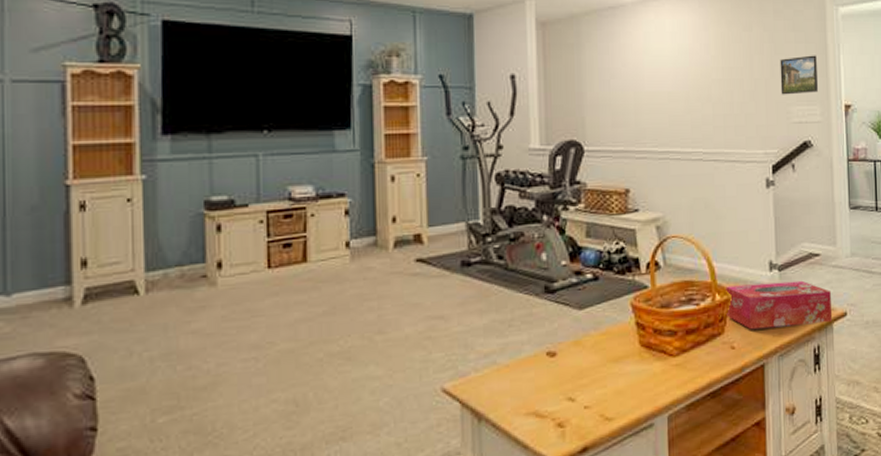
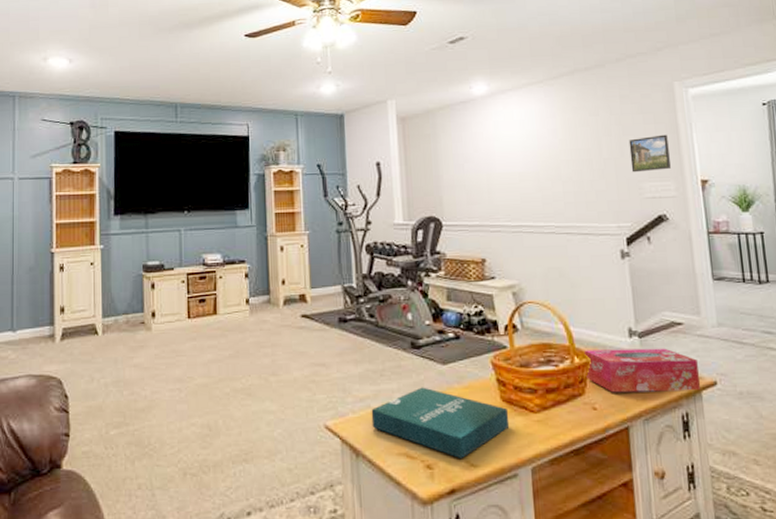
pizza box: none [497,336,647,414] -> present [371,387,510,459]

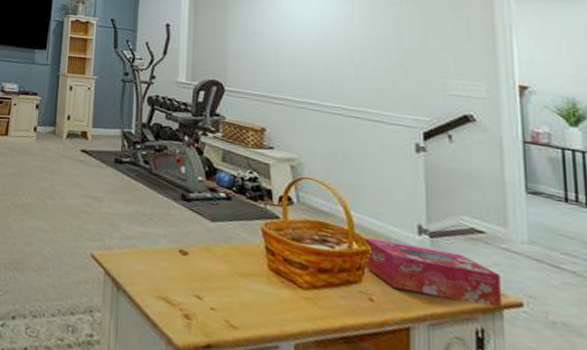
pizza box: present [371,387,510,459] -> none [135,238,275,317]
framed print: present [628,134,672,173] -> none [434,33,484,70]

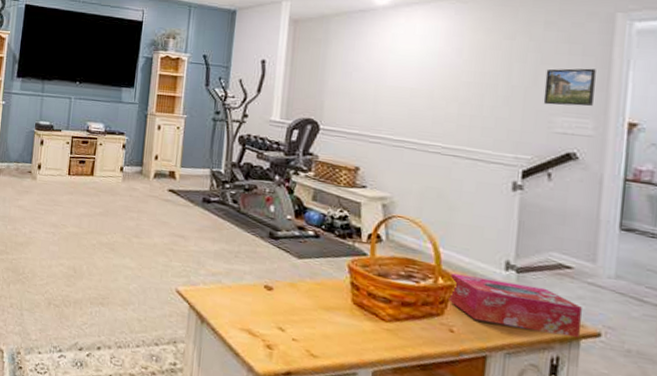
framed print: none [434,33,484,70] -> present [543,68,596,107]

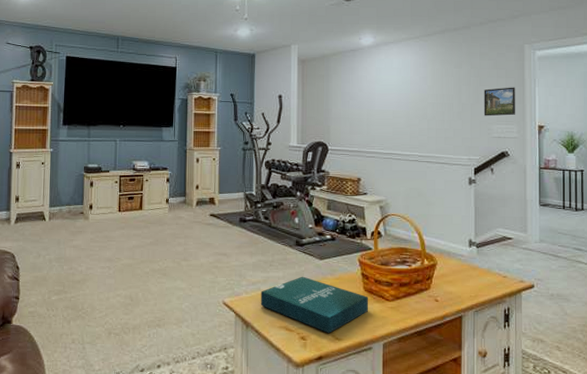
pizza box: none [220,274,358,347] -> present [260,276,369,334]
tissue box: present [448,273,582,338] -> none [433,255,522,291]

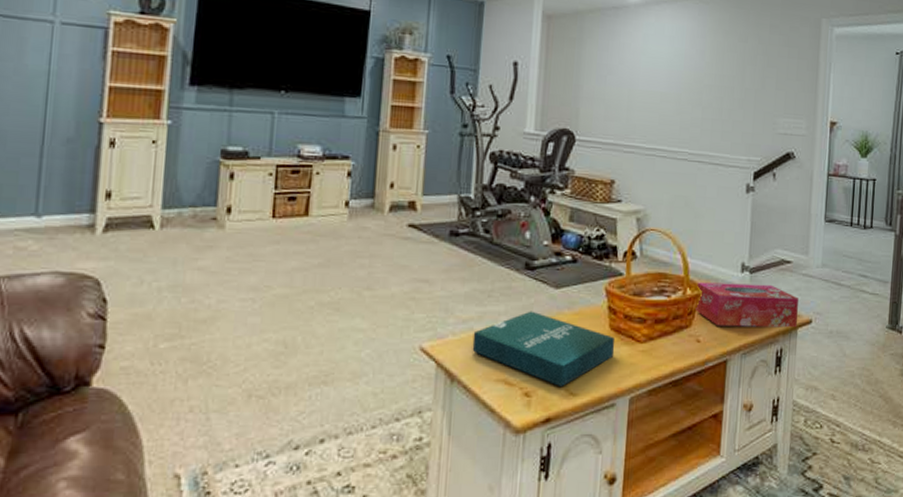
tissue box: none [433,255,522,291] -> present [695,282,798,328]
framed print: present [484,87,516,116] -> none [769,71,808,107]

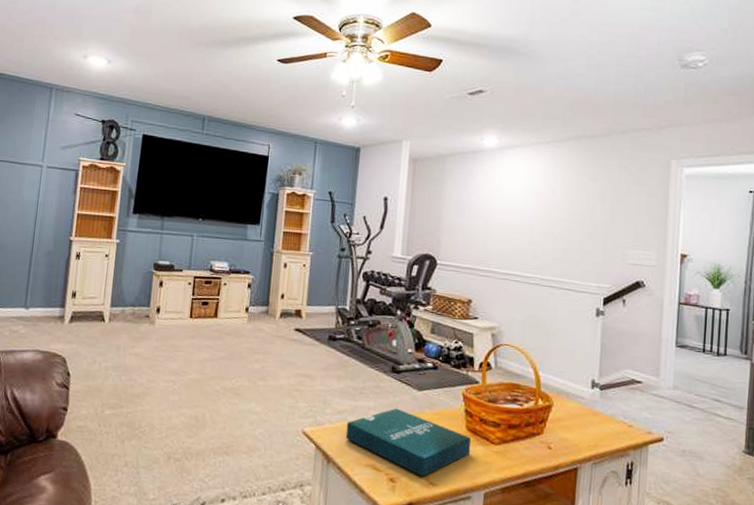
tissue box: present [695,282,798,328] -> none [547,394,649,444]

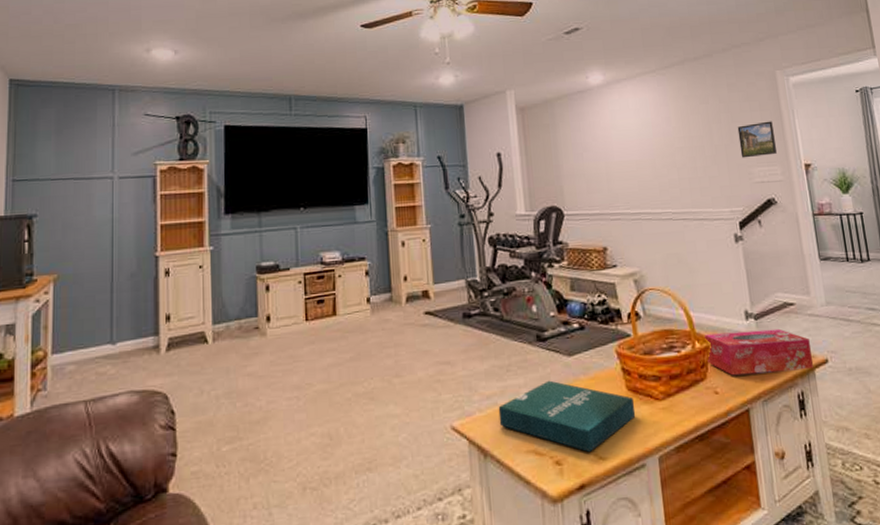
tissue box: none [547,394,649,444] -> present [704,328,814,376]
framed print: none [619,207,657,241] -> present [737,121,778,158]

